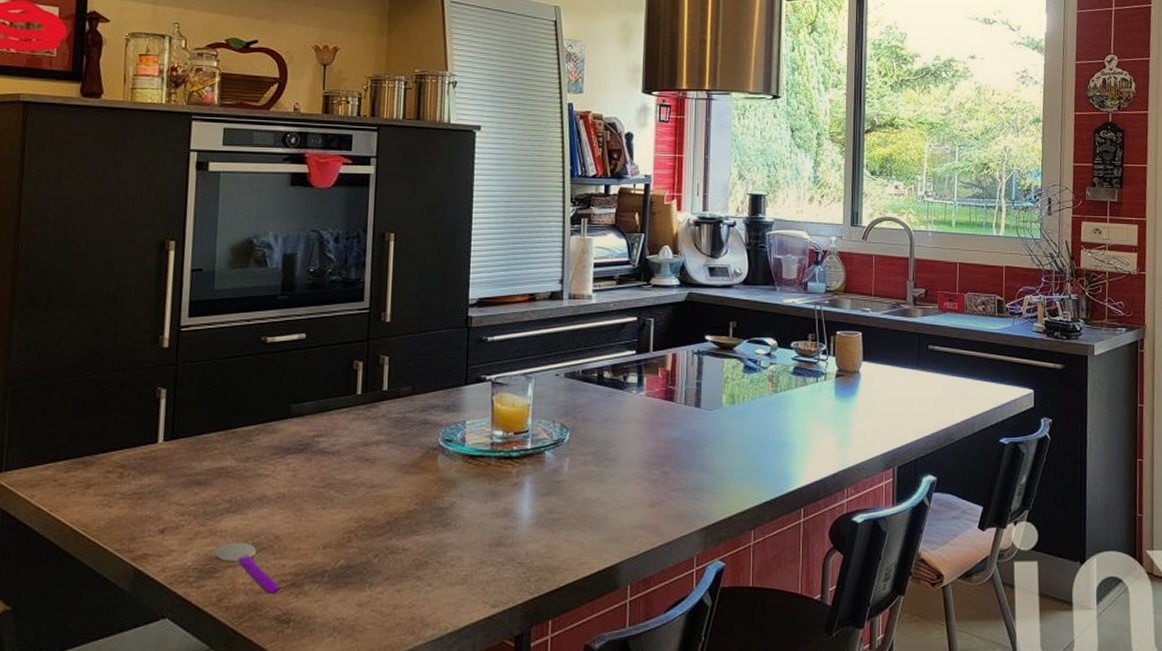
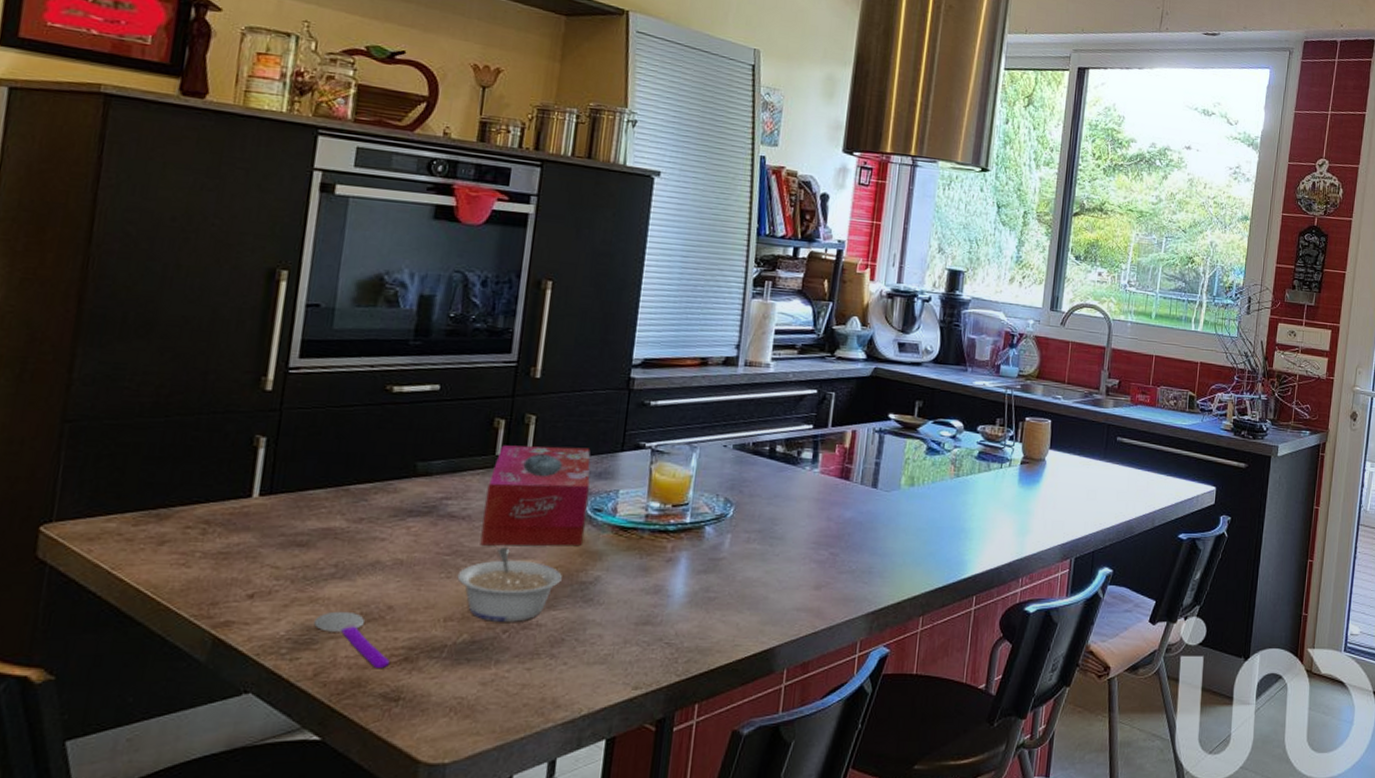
legume: none [331,479,422,547] -> present [457,547,562,622]
tissue box: none [349,384,440,477] -> present [480,445,591,546]

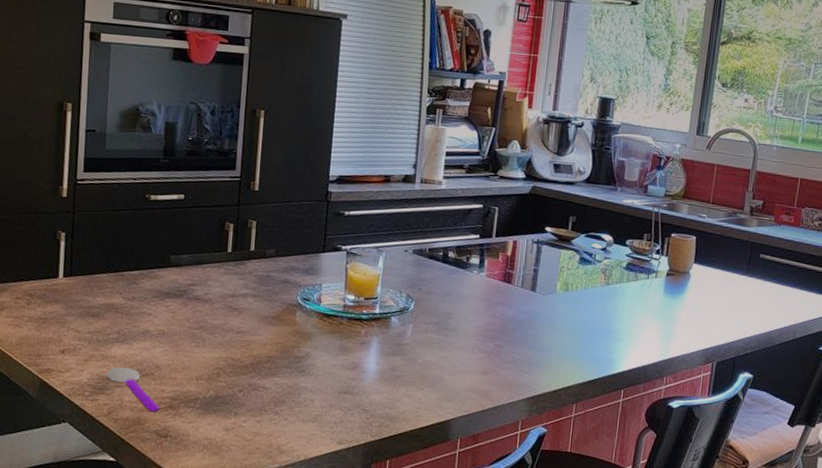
legume: present [457,547,562,622] -> none [204,325,281,384]
tissue box: present [480,445,591,546] -> none [219,244,300,327]

